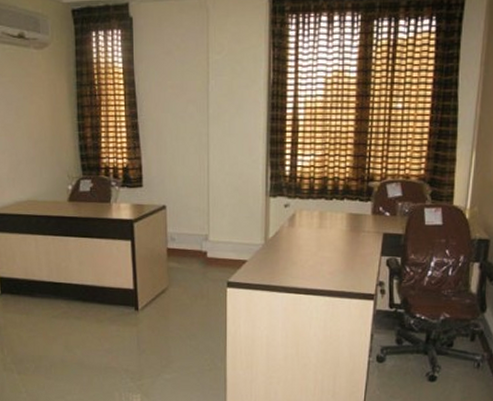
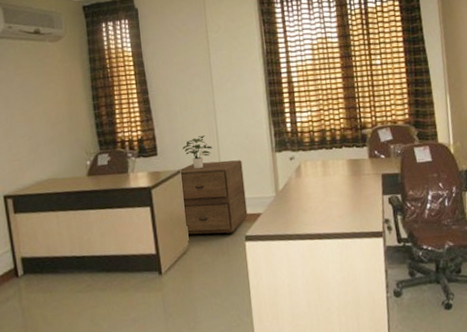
filing cabinet: none [164,200,233,278] -> present [178,160,248,236]
potted plant: none [170,170,203,207] -> present [182,135,213,170]

